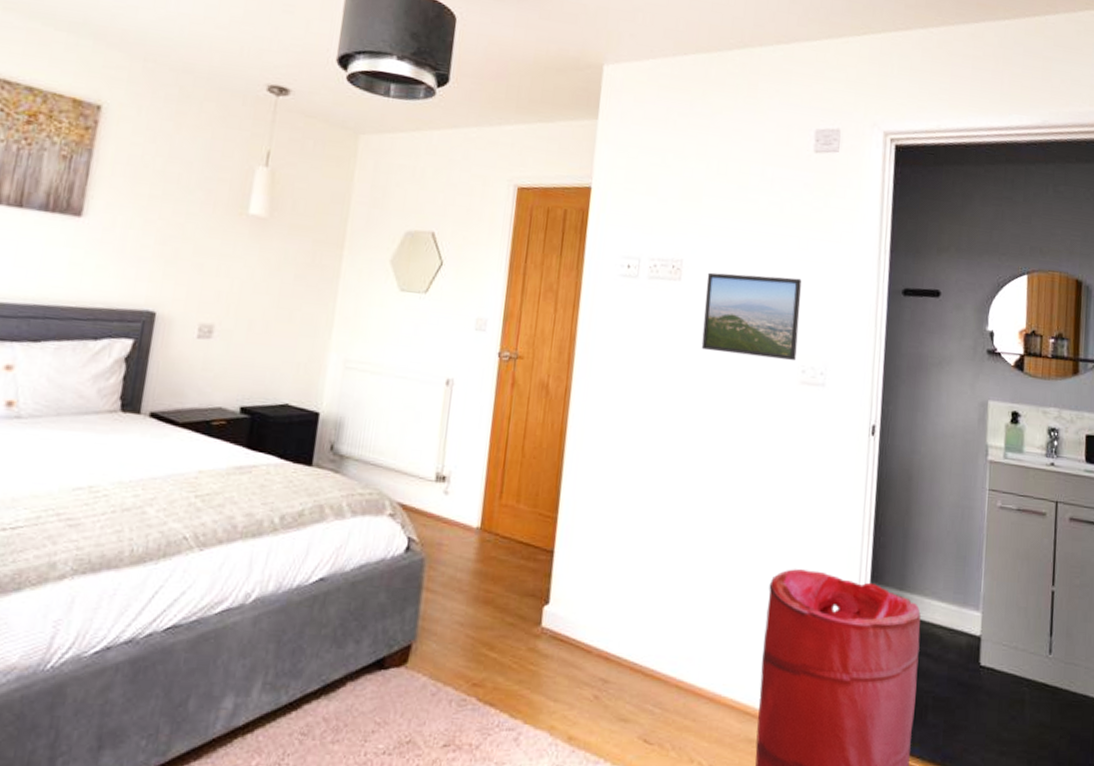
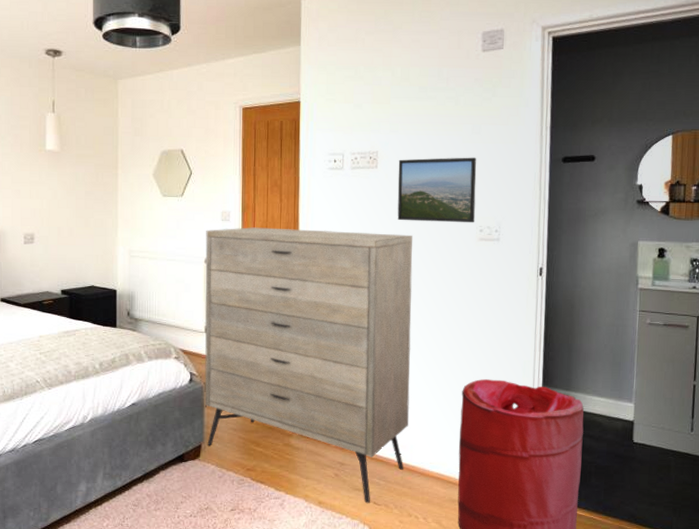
dresser: none [420,340,719,741] -> present [204,227,413,503]

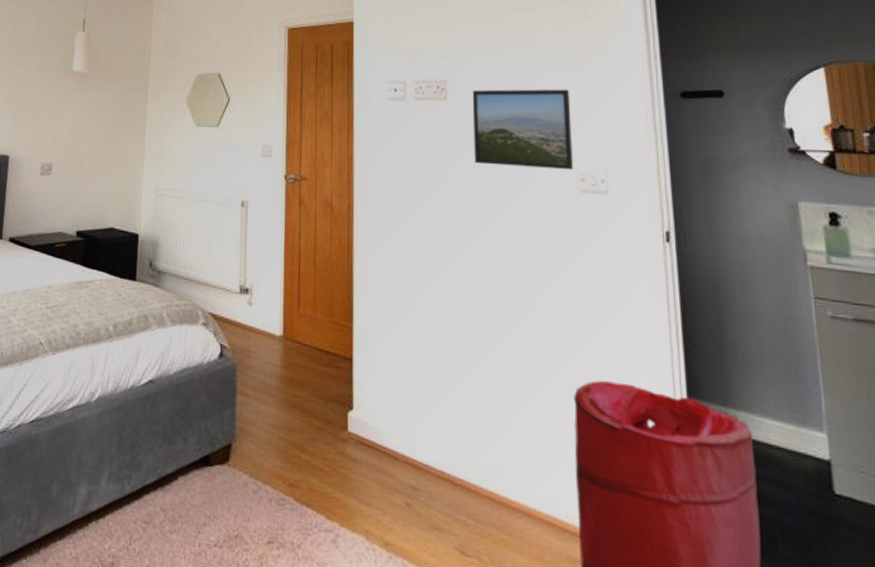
dresser: present [204,227,413,503] -> none [237,165,503,552]

